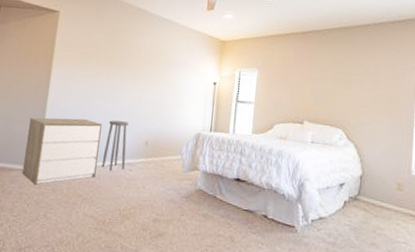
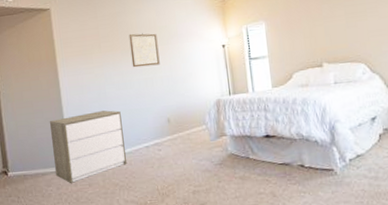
stool: present [101,120,129,171] -> none [127,104,153,155]
wall art: none [124,52,155,88] -> present [129,33,160,68]

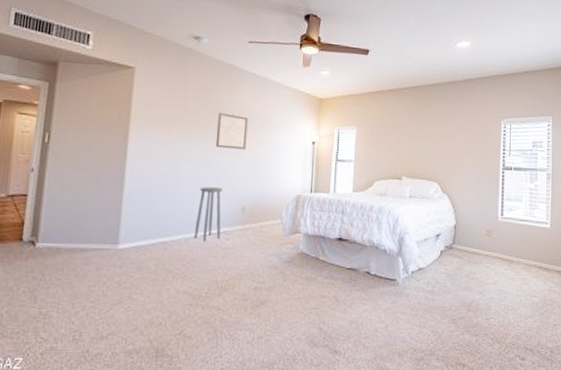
dresser: present [49,110,127,183] -> none [99,187,192,264]
stool: none [127,104,153,155] -> present [194,187,223,242]

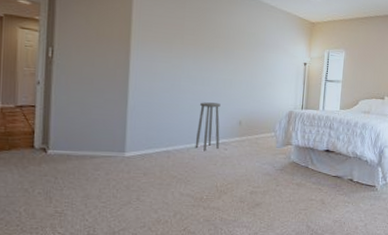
wall art: present [215,112,248,150] -> none [213,32,244,69]

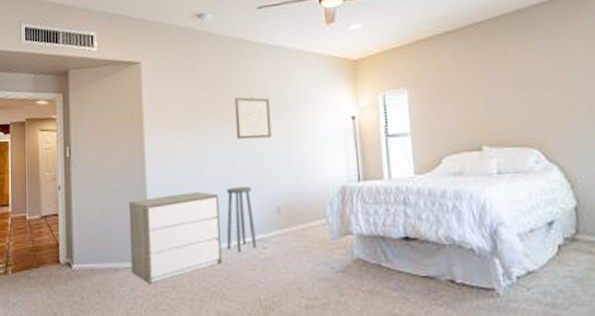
dresser: none [107,101,192,170] -> present [128,192,222,284]
wall art: none [213,32,244,69] -> present [234,97,272,140]

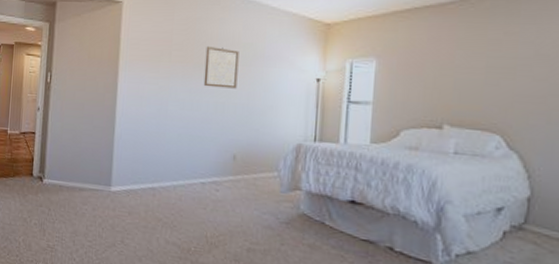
dresser: present [128,192,222,284] -> none [94,129,180,207]
stool: present [226,187,256,253] -> none [182,130,212,192]

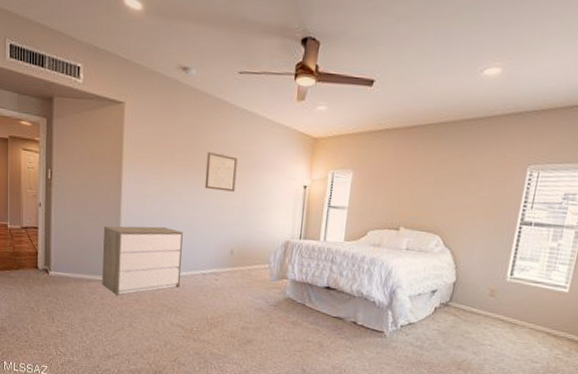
dresser: none [94,129,180,207] -> present [102,225,183,295]

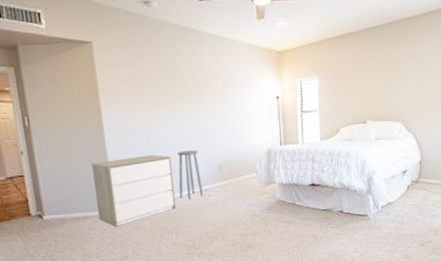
stool: none [185,228,212,281] -> present [178,150,203,200]
wall art: present [204,151,238,192] -> none [181,77,213,113]

